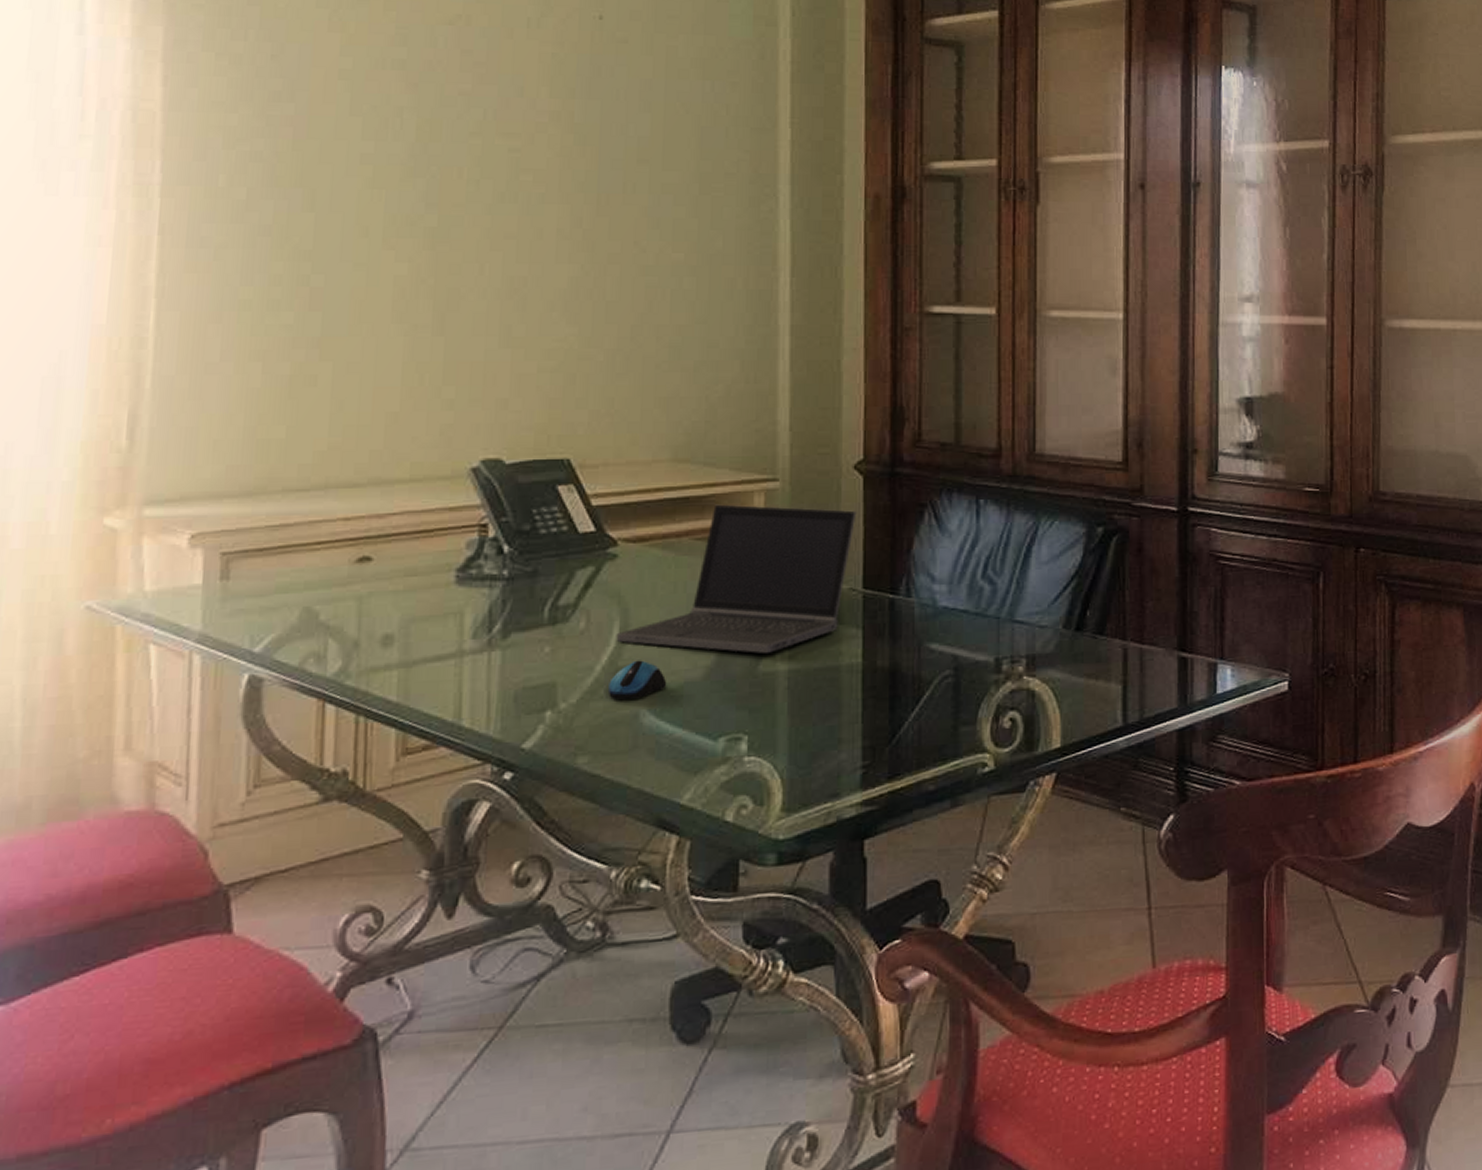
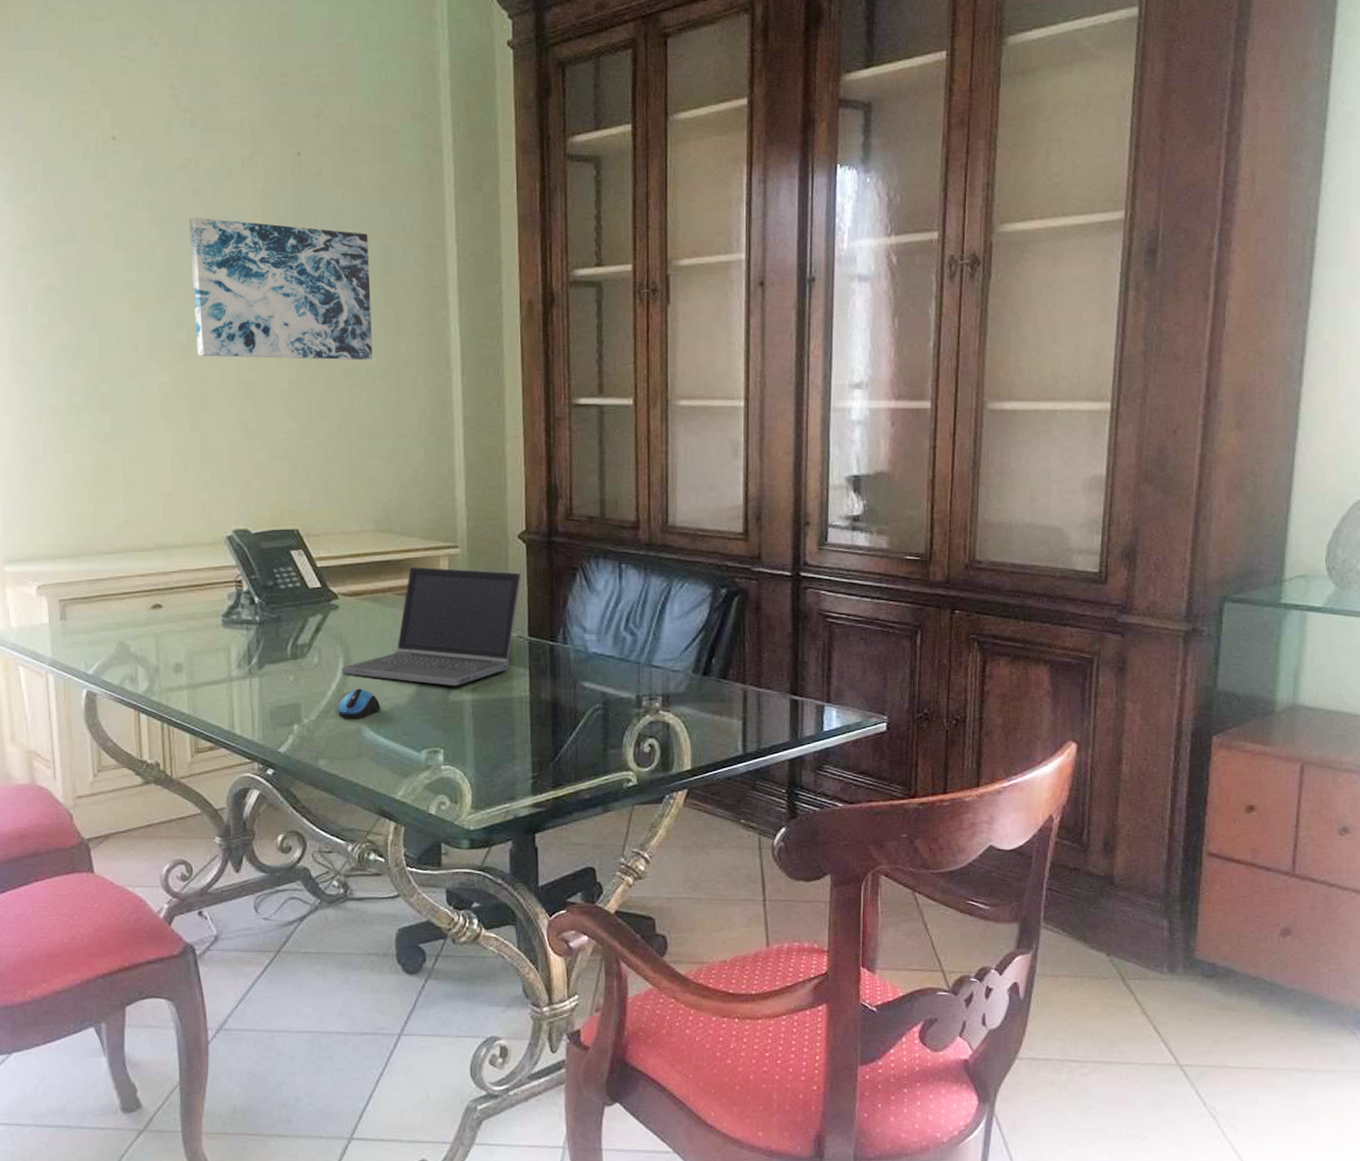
wall art: none [449,81,682,256] -> present [188,217,372,361]

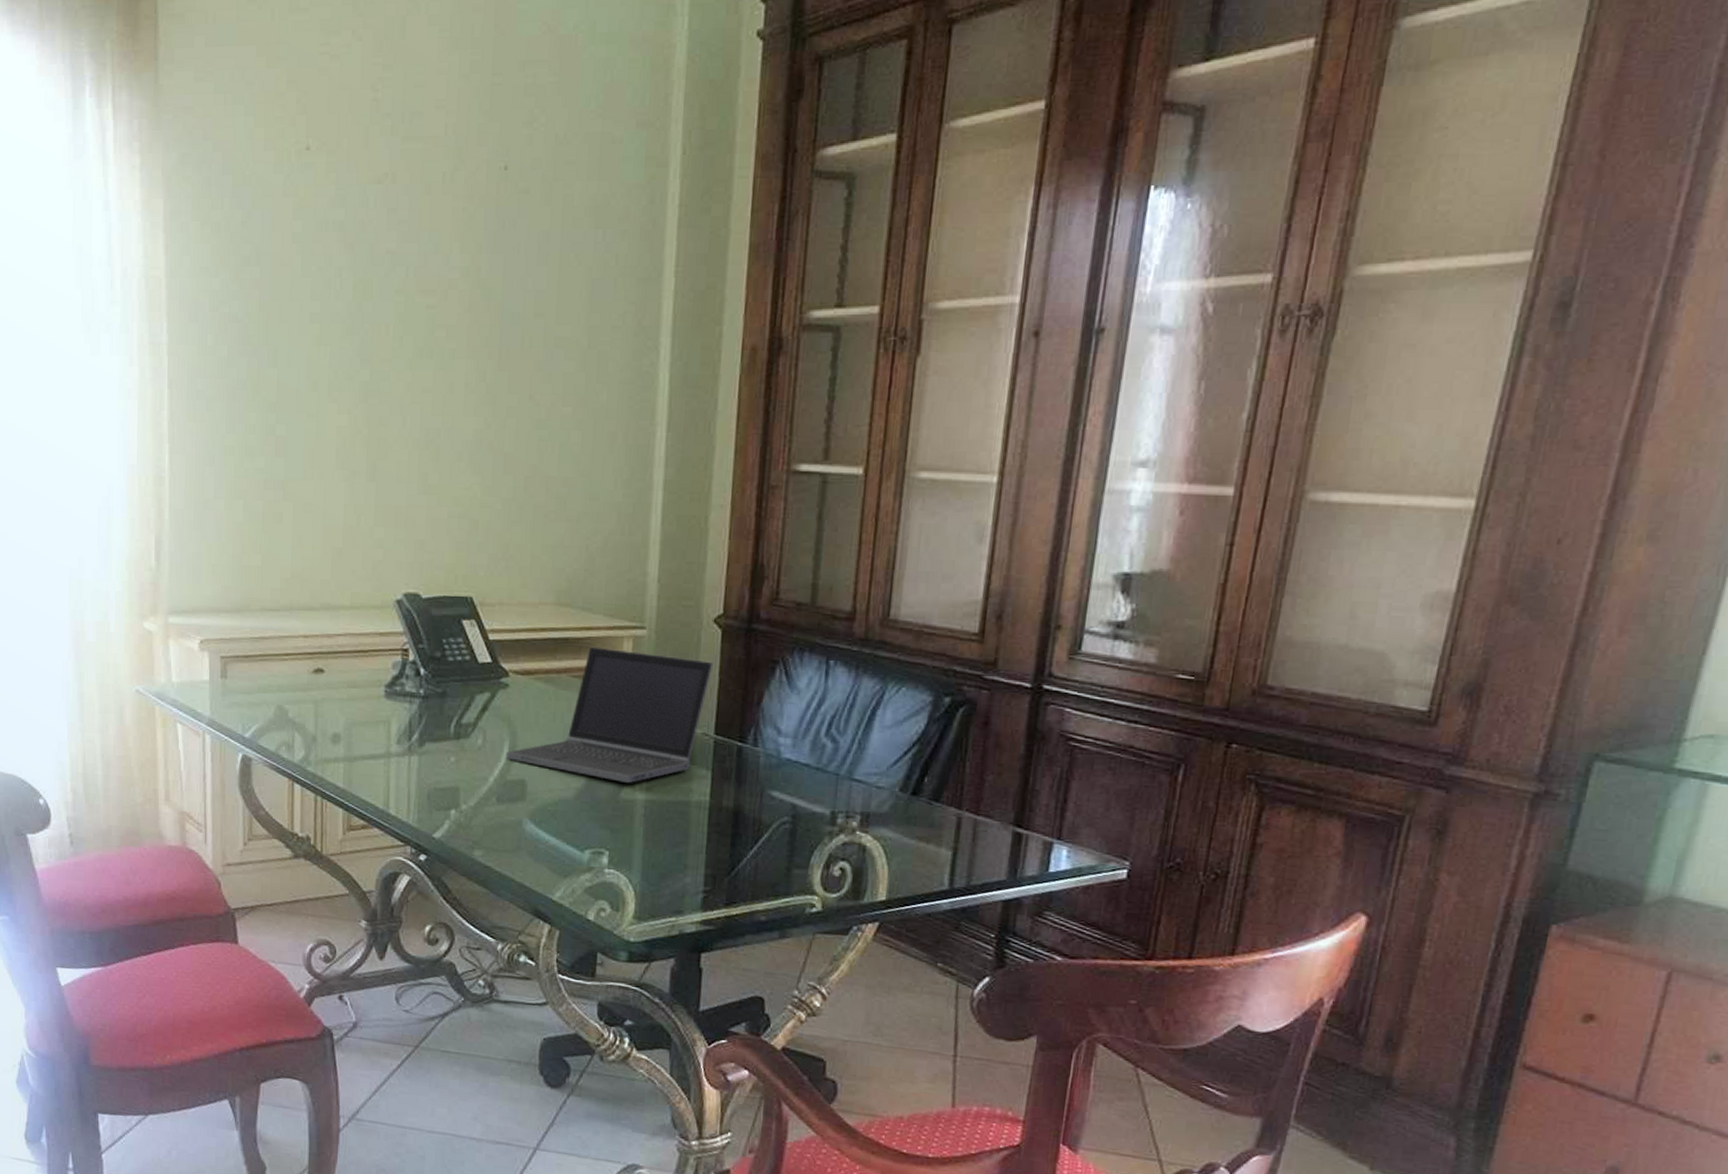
wall art: present [188,217,372,361] -> none [379,240,576,410]
computer mouse: present [338,688,381,718] -> none [499,776,545,809]

